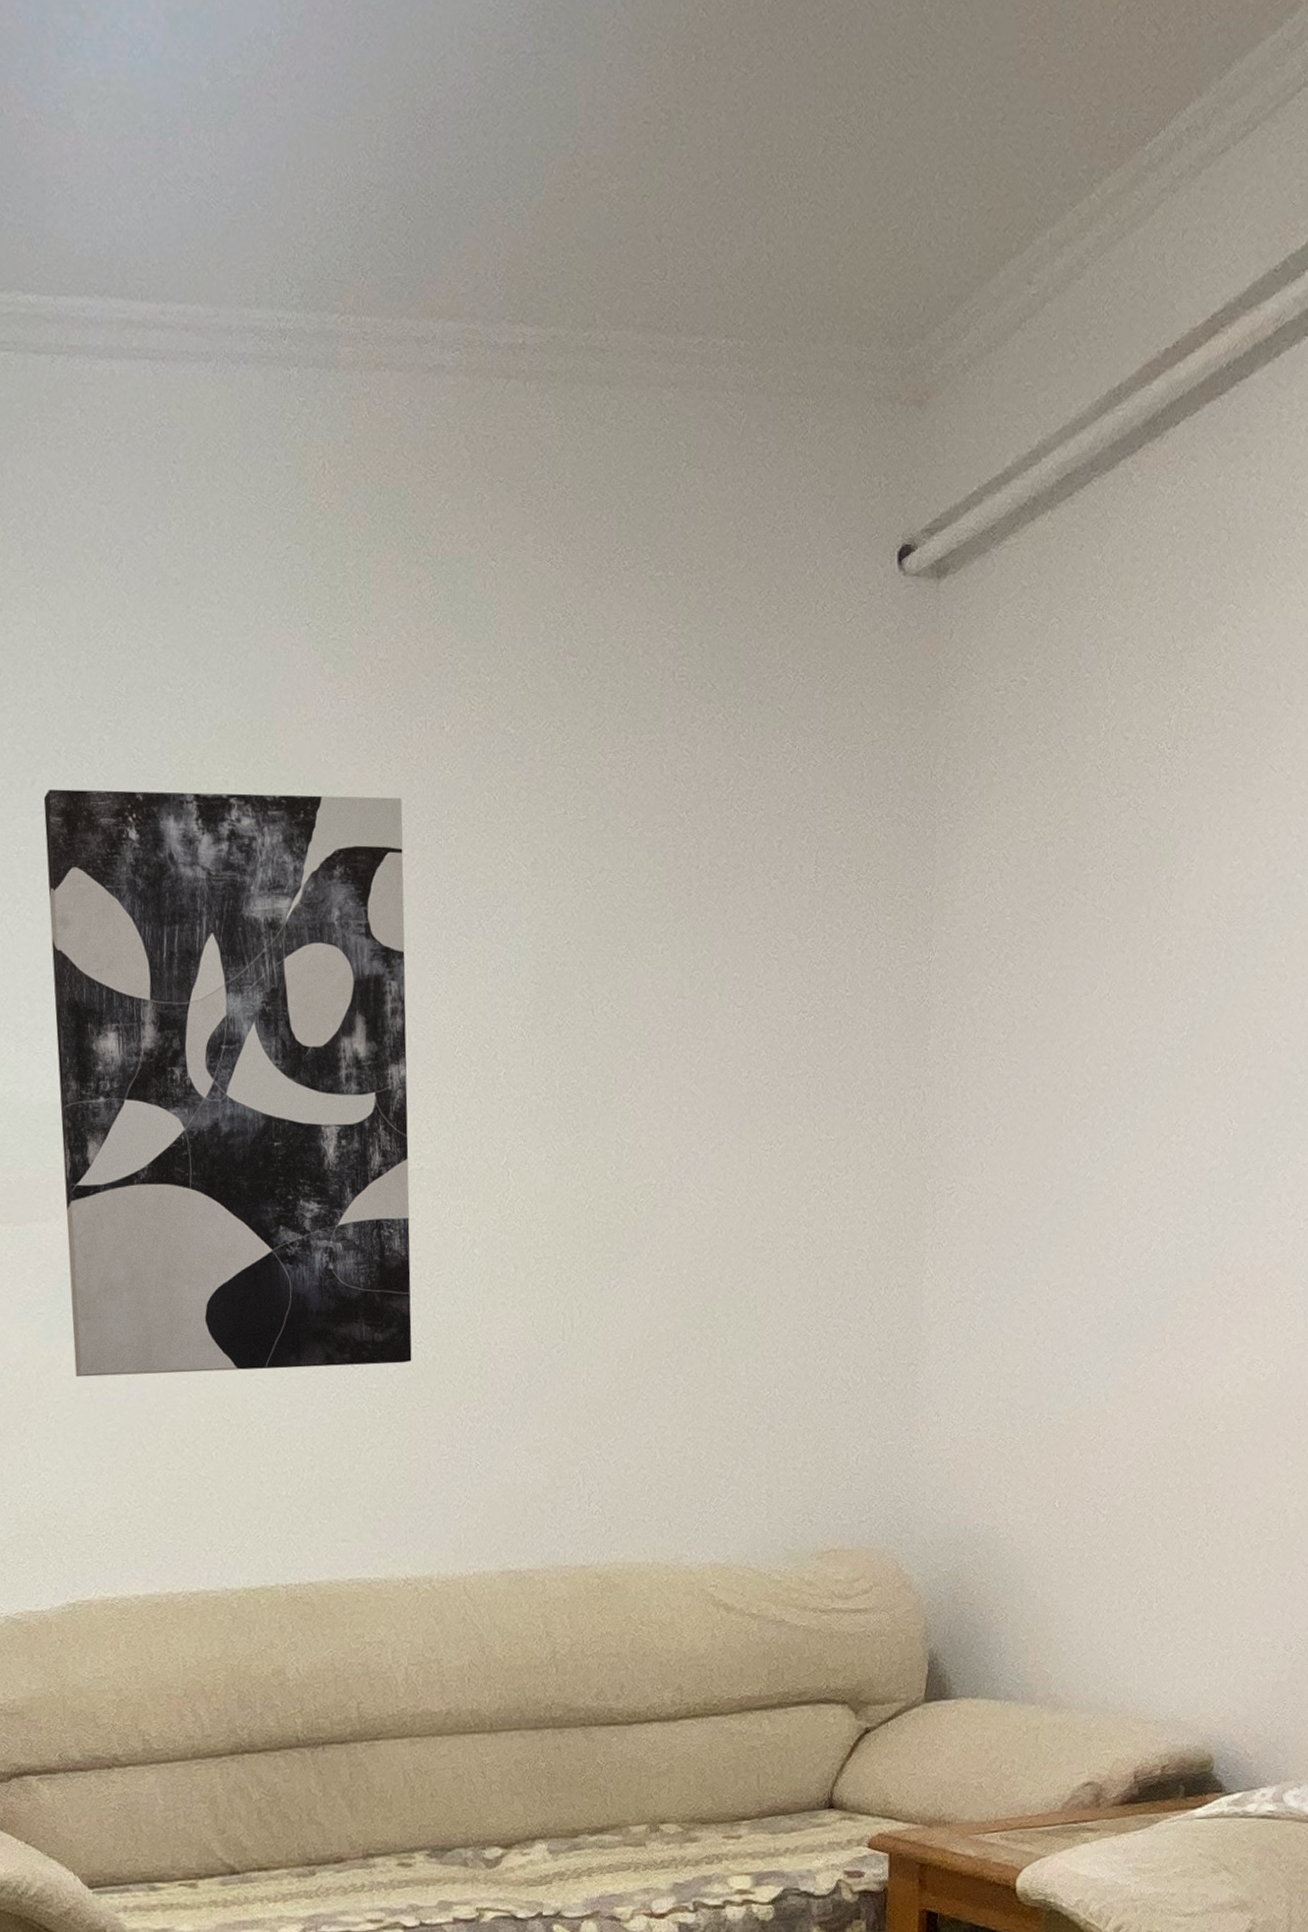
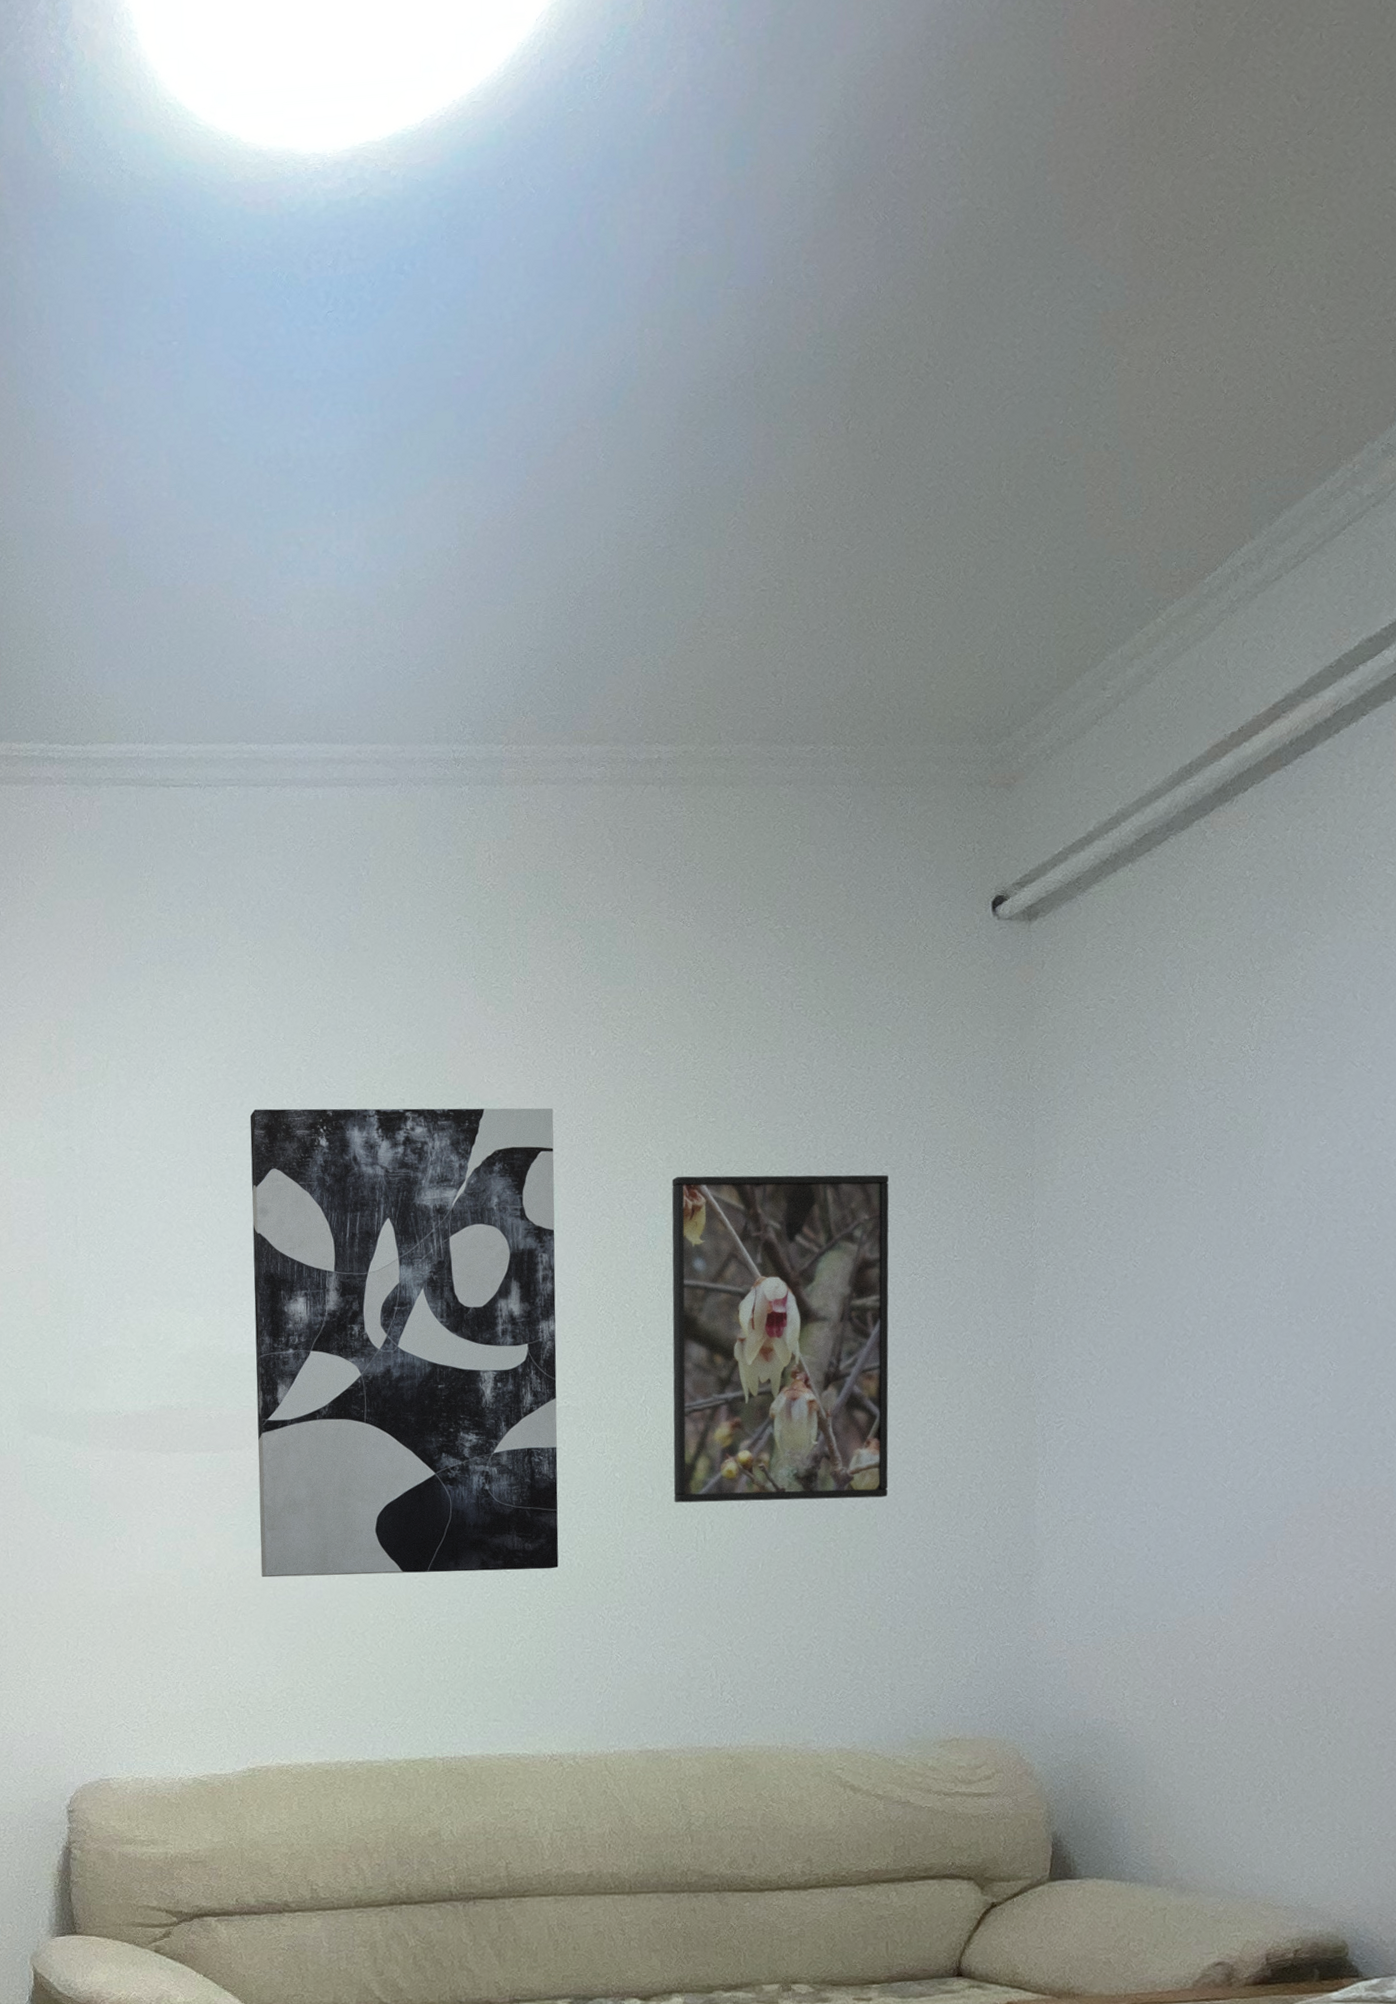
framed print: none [537,887,777,1284] -> present [672,1174,889,1503]

